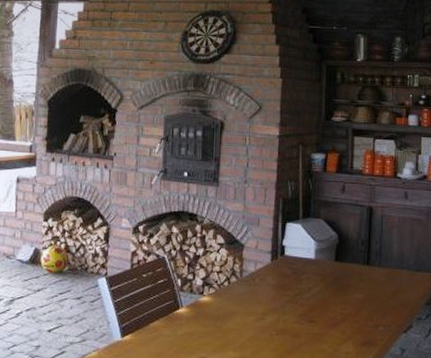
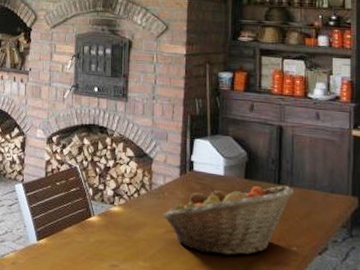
fruit basket: none [253,266,382,339] -> present [163,186,293,255]

